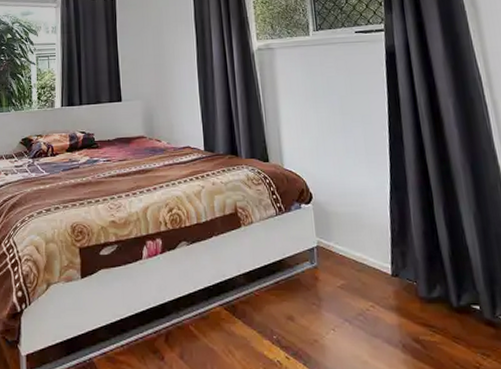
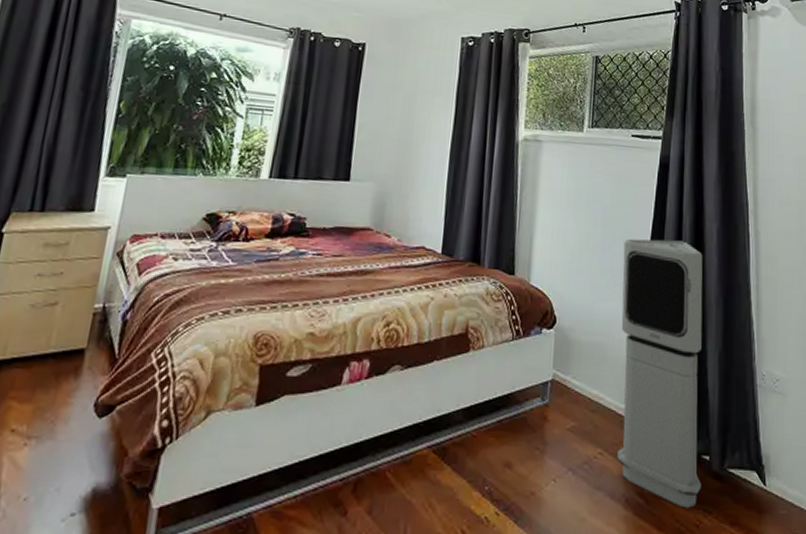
air purifier: none [363,118,477,352] -> present [617,238,703,509]

